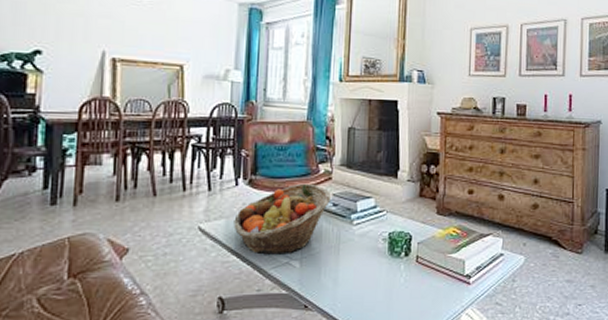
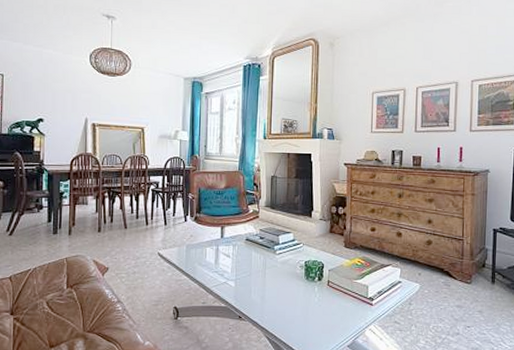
fruit basket: present [233,183,332,255] -> none [184,220,259,276]

